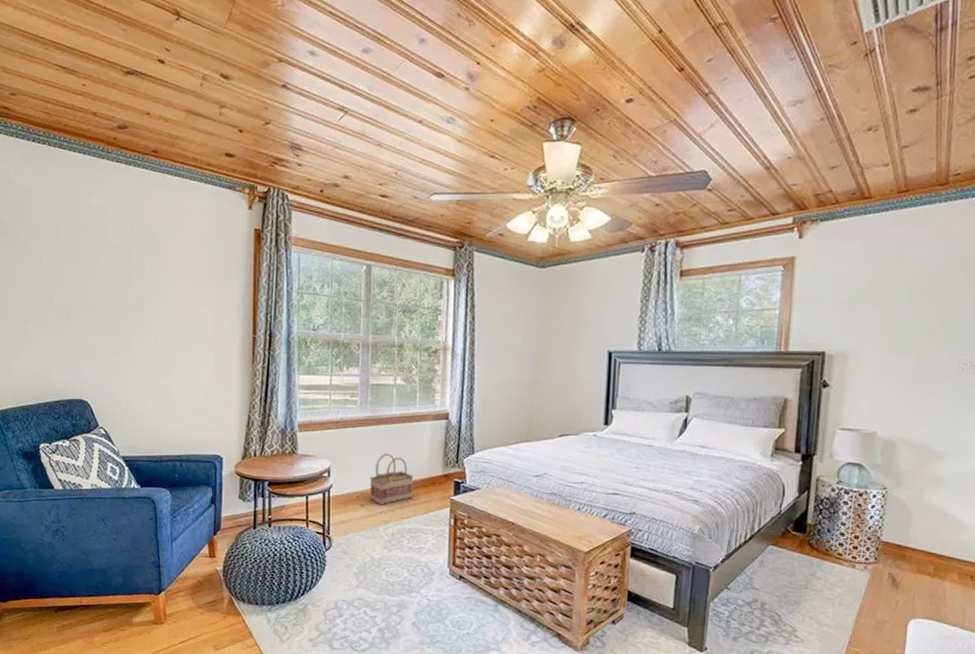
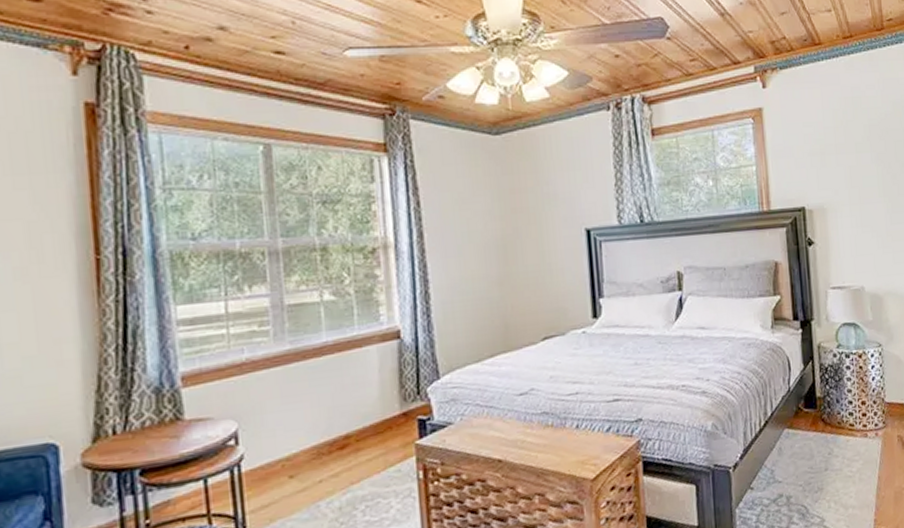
basket: present [369,453,414,505] -> none [298,396,363,472]

